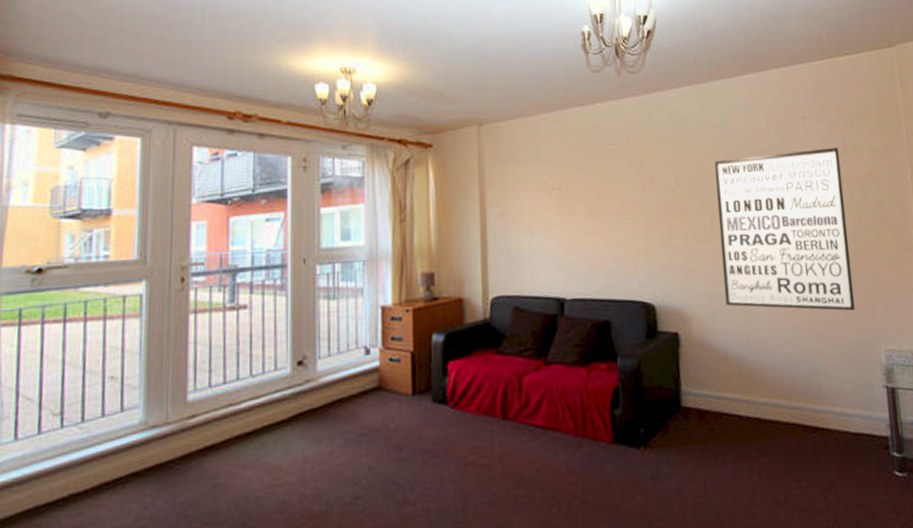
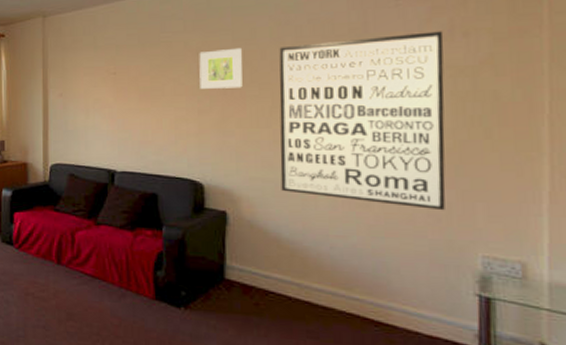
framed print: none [643,161,685,204] -> present [199,47,243,89]

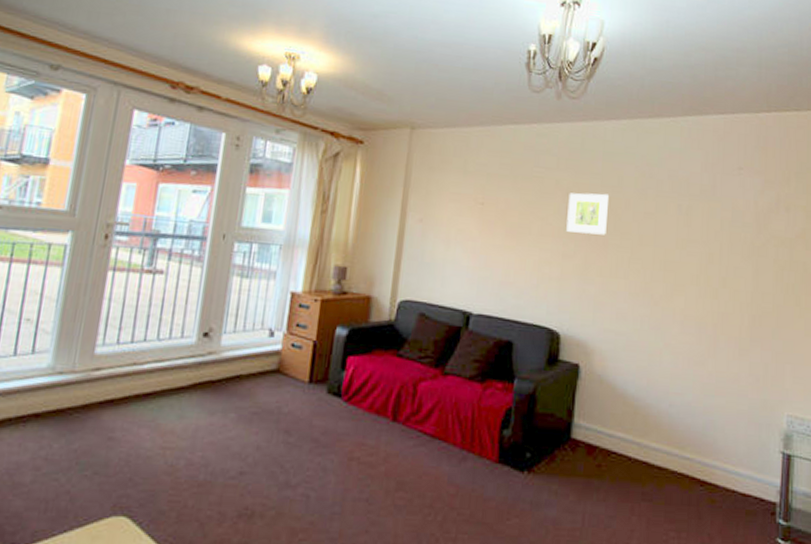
wall art: present [279,31,446,211] -> none [631,199,772,371]

